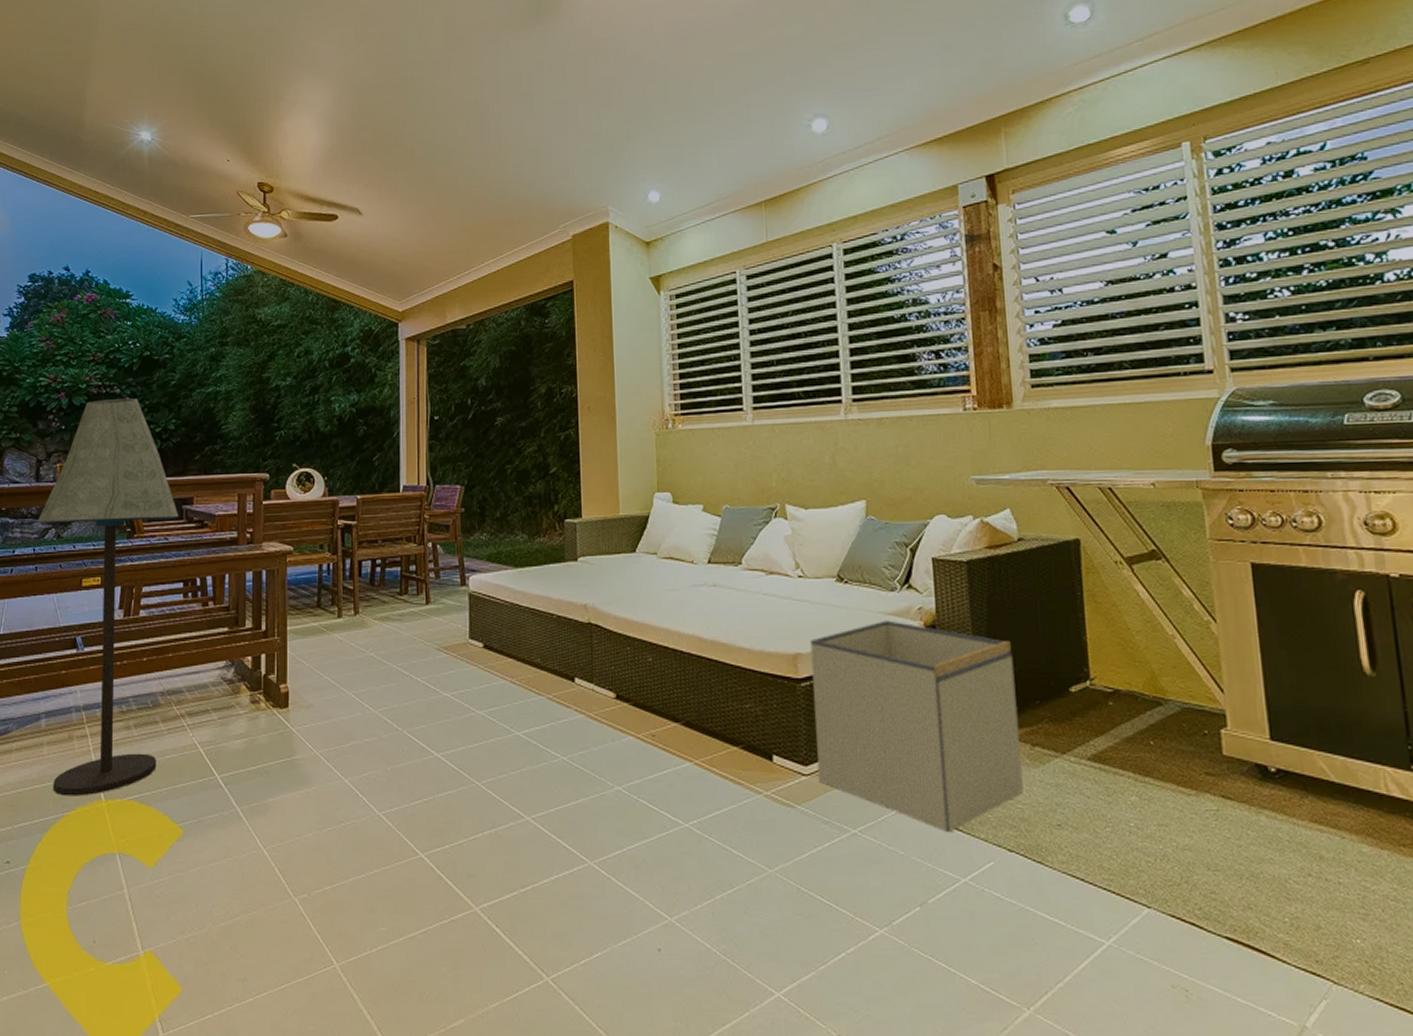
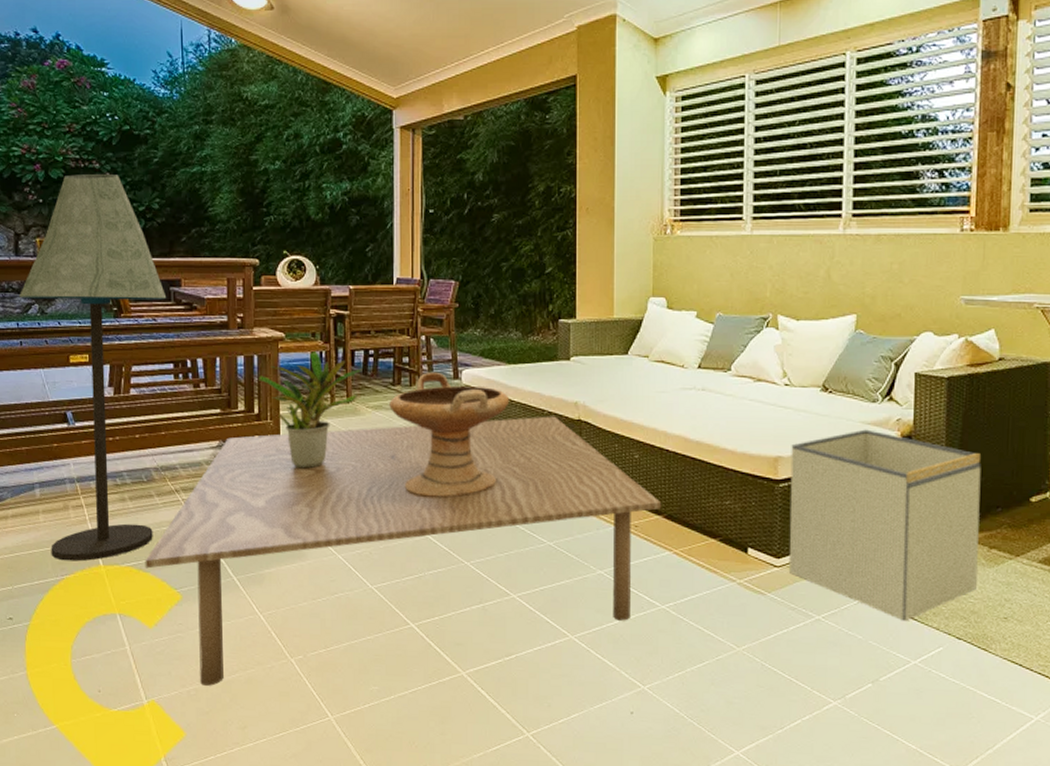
coffee table: none [147,620,679,932] -> present [145,416,662,686]
potted plant: none [267,562,370,687] -> present [259,350,363,469]
decorative bowl: none [396,579,518,712] -> present [389,371,510,498]

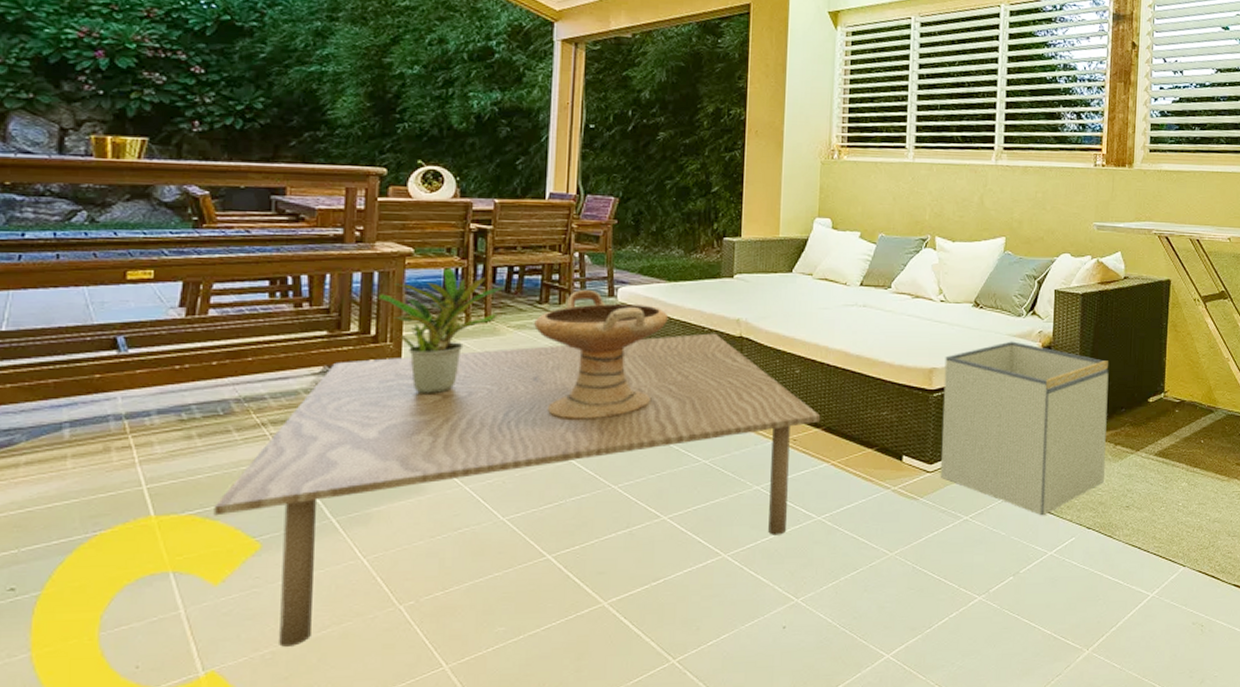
floor lamp: present [18,174,167,562] -> none [59,65,266,514]

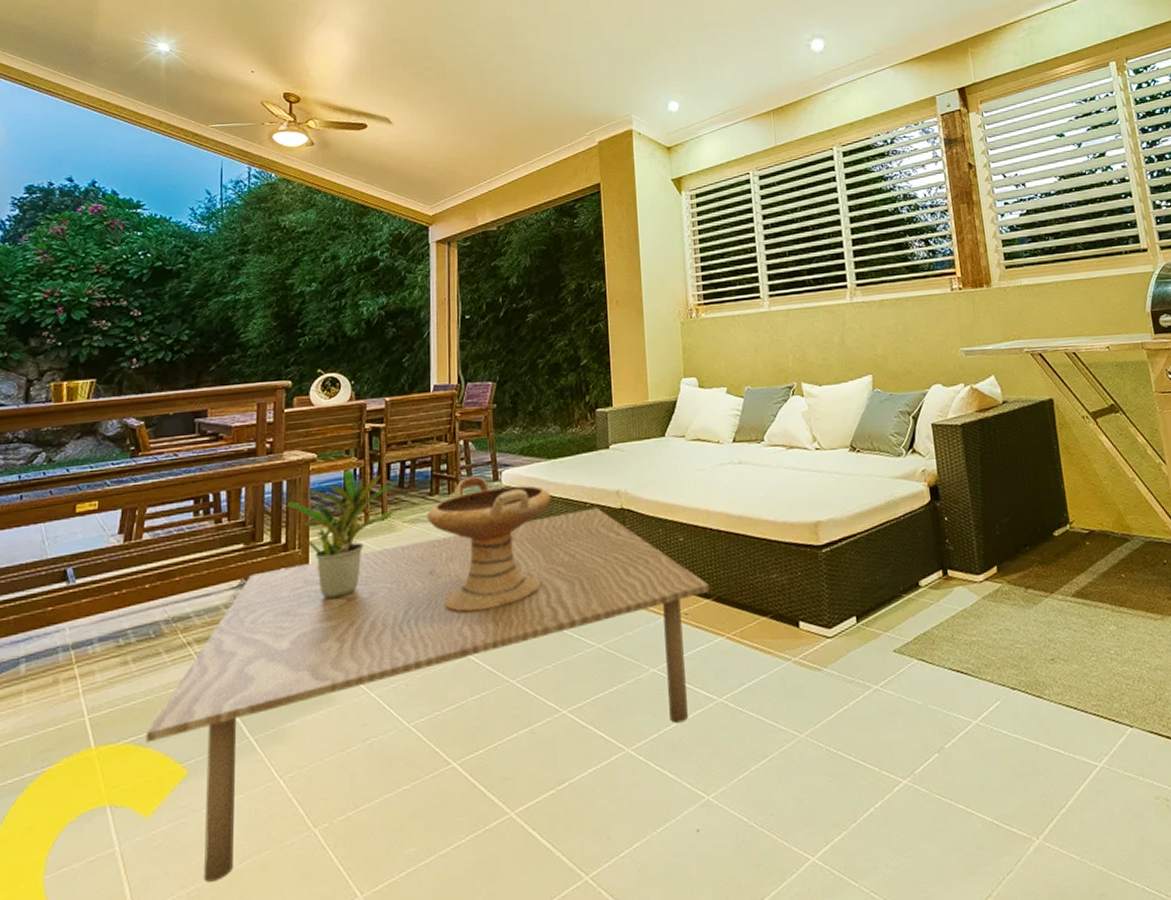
storage bin: present [940,341,1109,516] -> none [828,483,1021,679]

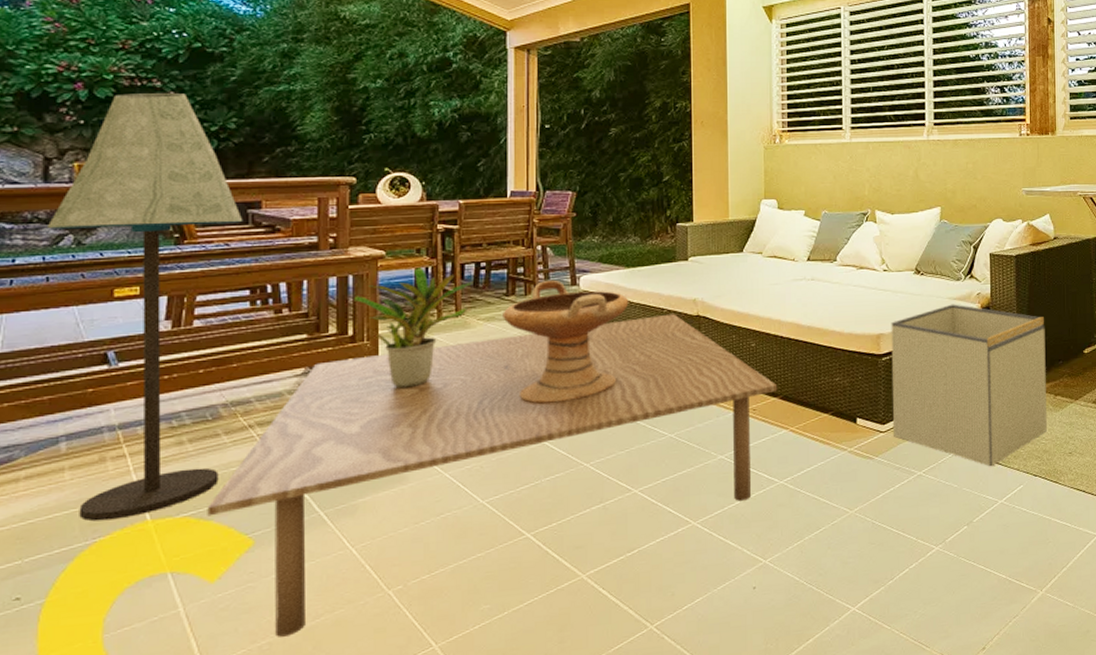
floor lamp: none [24,310,191,749] -> present [46,93,243,522]
storage bin: none [828,483,1021,679] -> present [891,304,1047,467]

